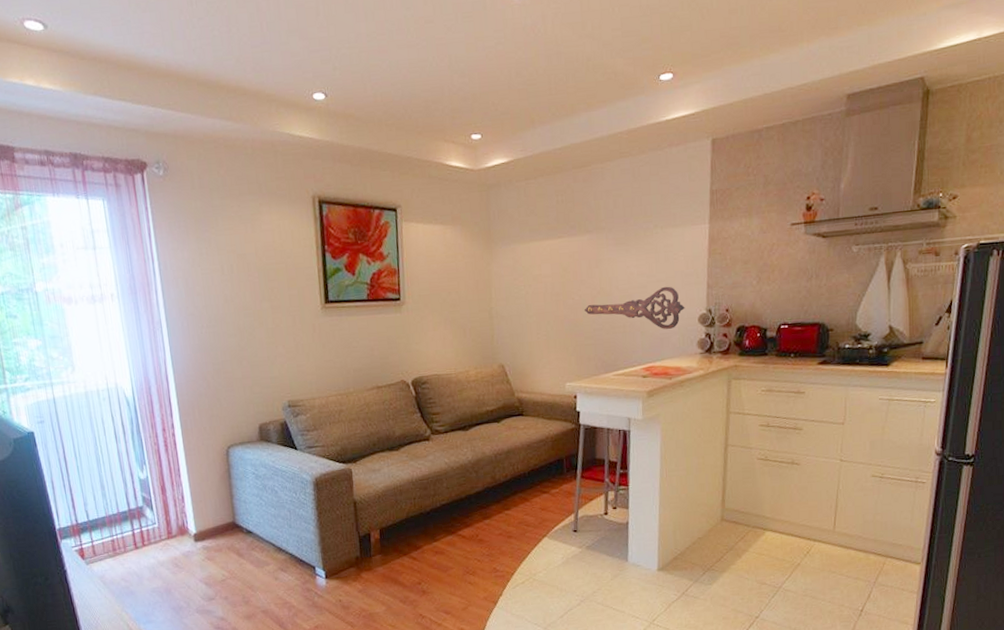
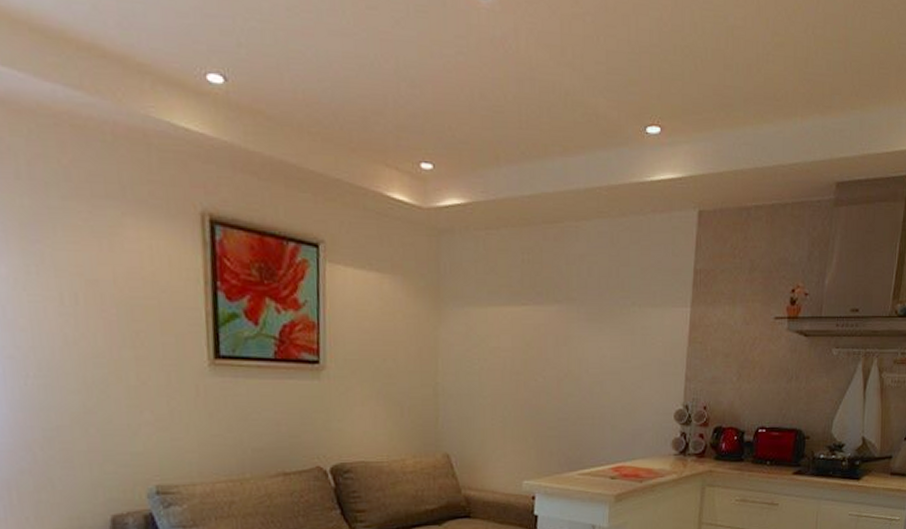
decorative plate: present [585,286,685,329] -> none [549,375,661,424]

